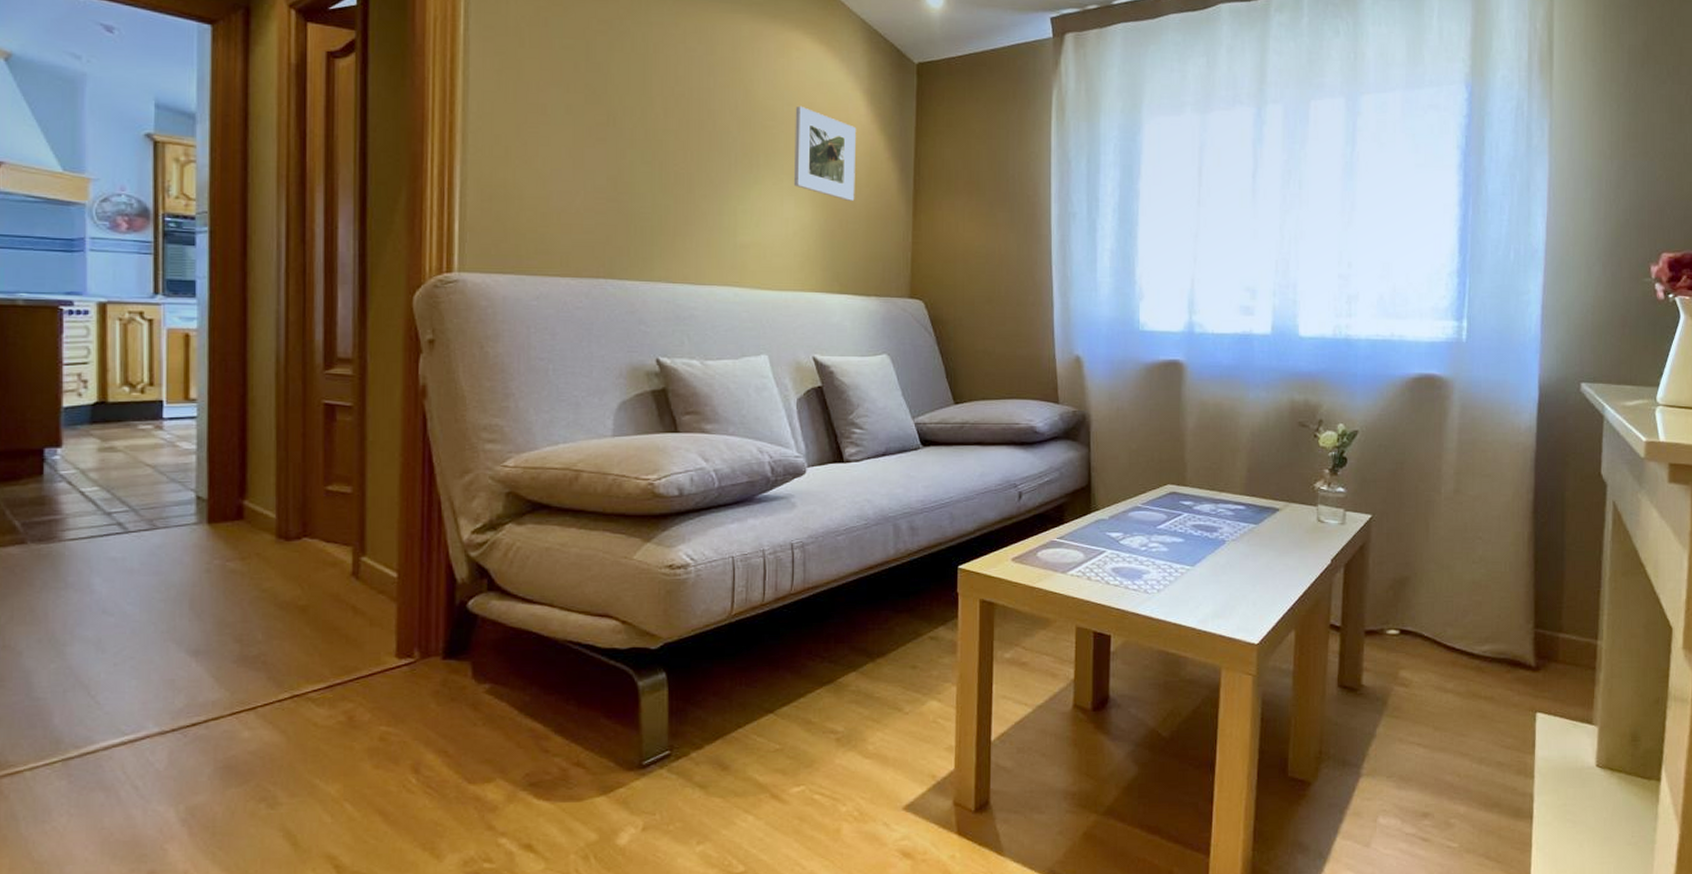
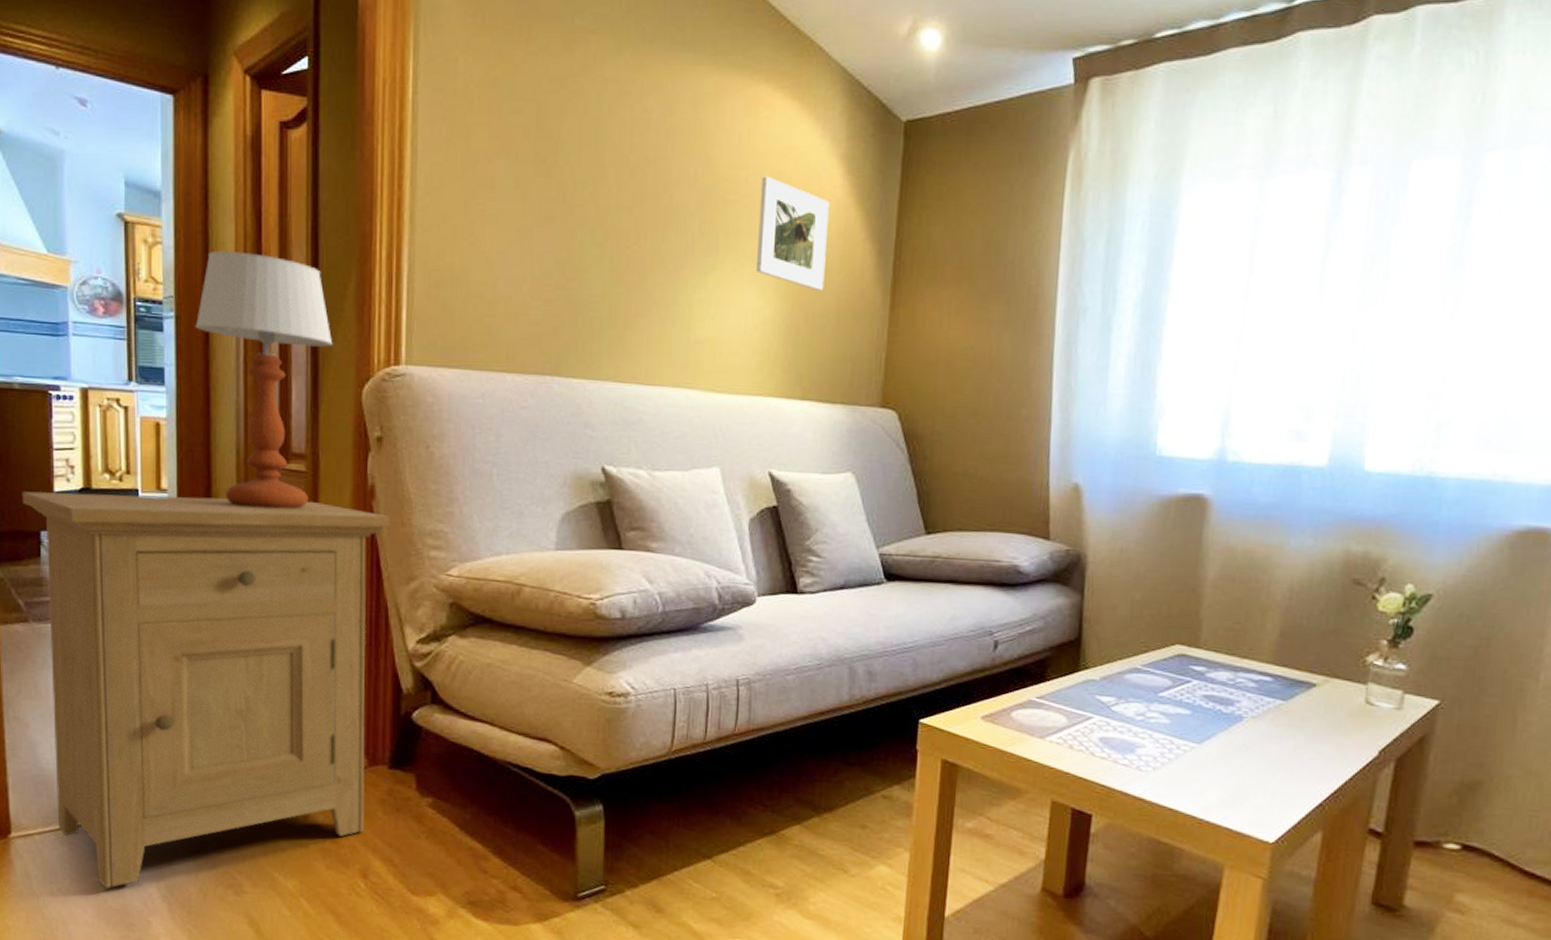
nightstand: none [22,403,443,819] -> present [22,491,390,888]
table lamp: none [231,168,382,412] -> present [195,250,333,509]

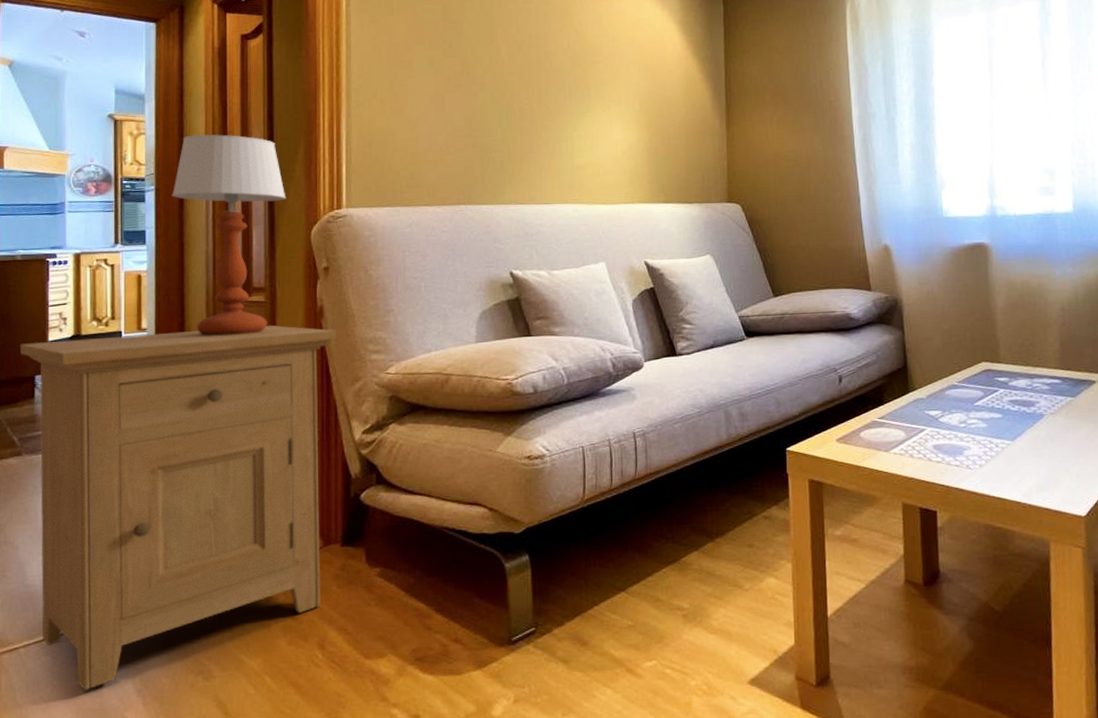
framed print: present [756,175,830,290] -> none [618,40,674,120]

